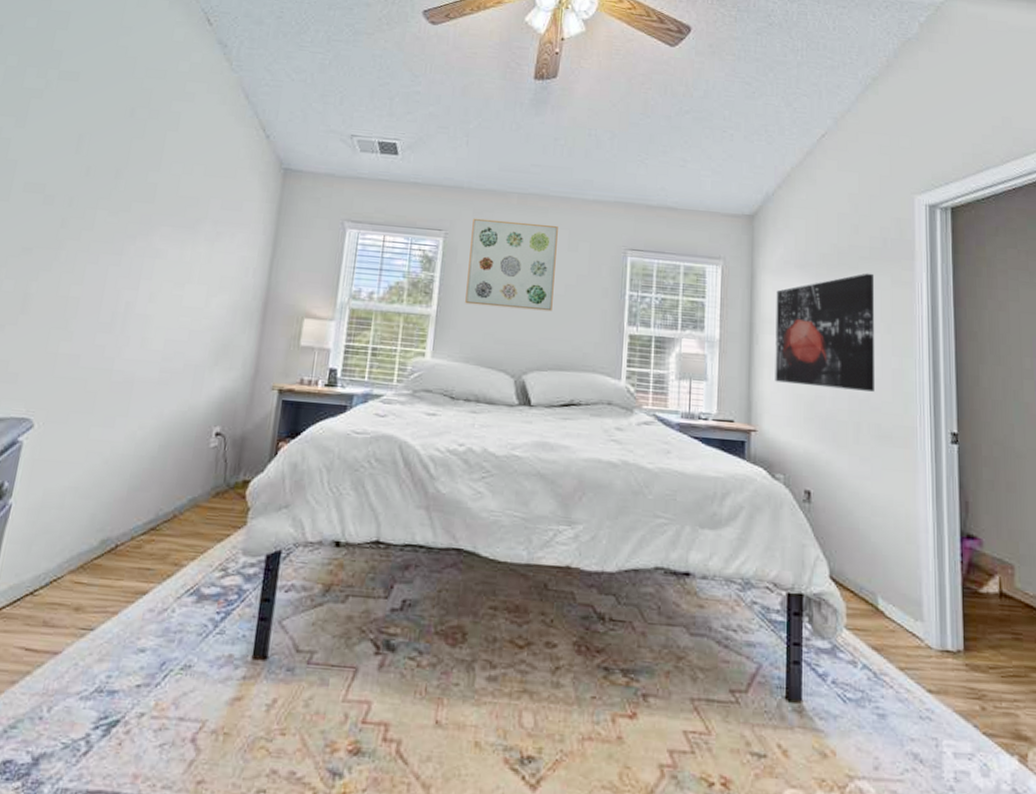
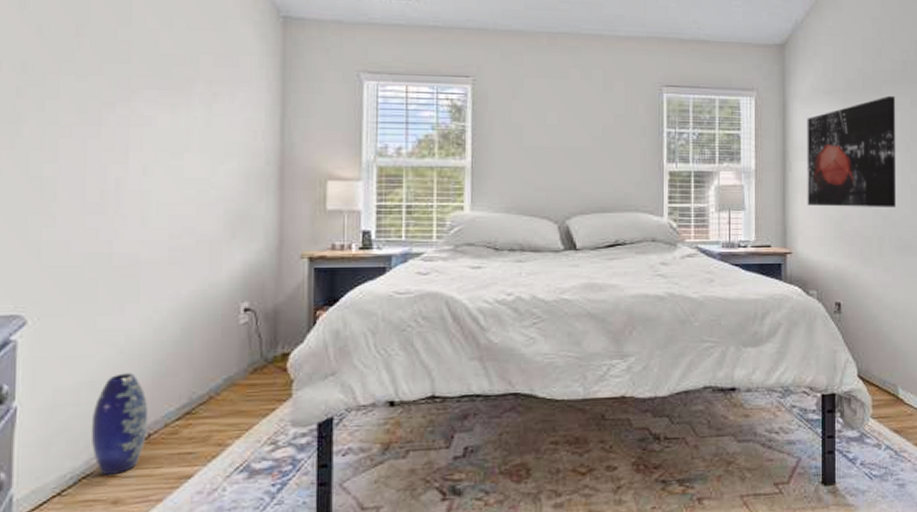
vase: none [66,483,120,582] -> present [90,373,148,476]
wall art: present [465,218,558,312] -> none [501,61,592,154]

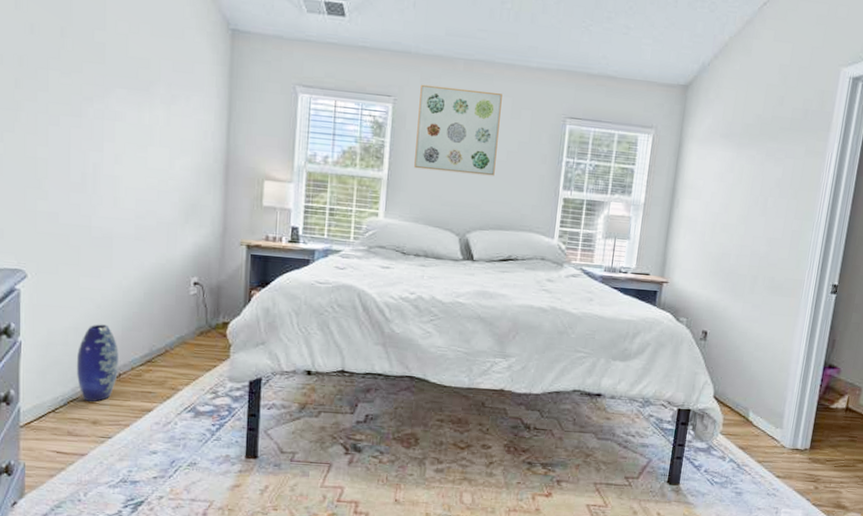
wall art: none [501,61,592,154] -> present [414,84,502,176]
wall art: present [807,95,895,207] -> none [689,143,790,250]

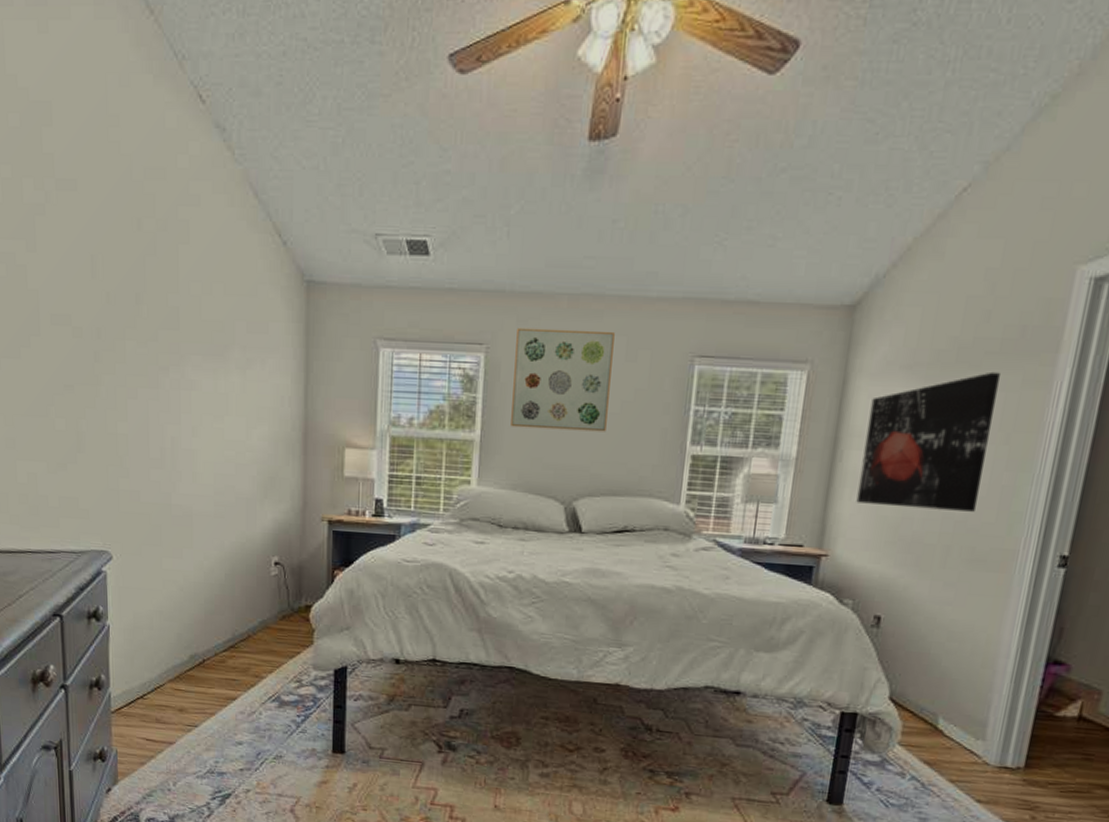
vase: present [76,324,119,402] -> none [161,607,202,689]
wall art: none [689,143,790,250] -> present [856,371,1000,512]

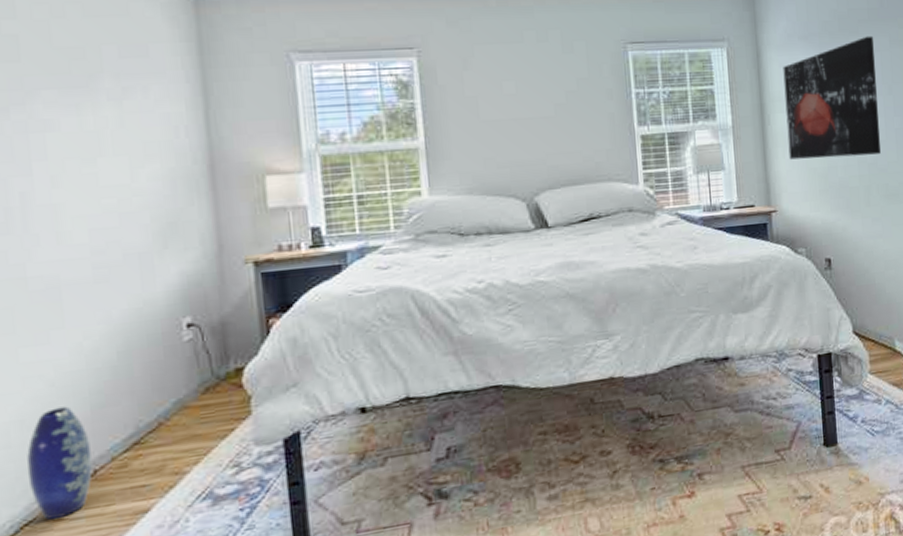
vase: none [161,607,202,689] -> present [26,406,93,520]
wall art: present [511,327,615,432] -> none [448,26,555,130]

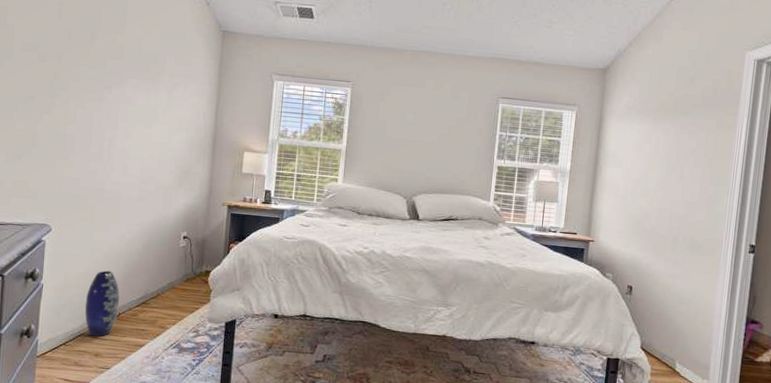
wall art: present [783,35,881,160] -> none [612,117,702,213]

